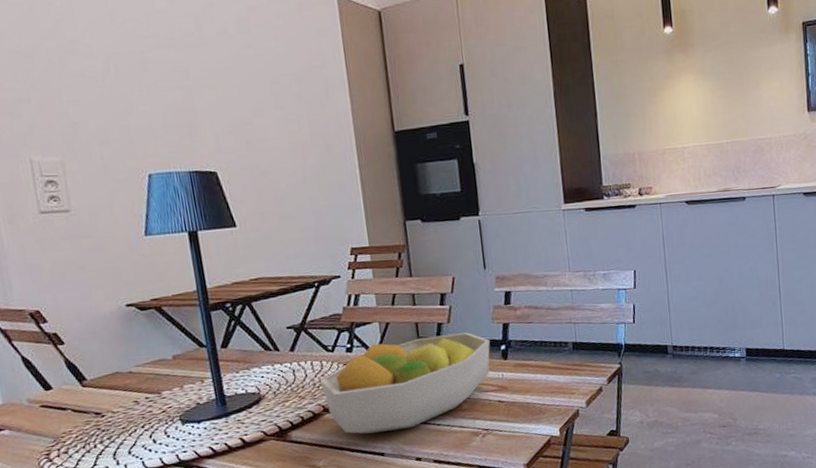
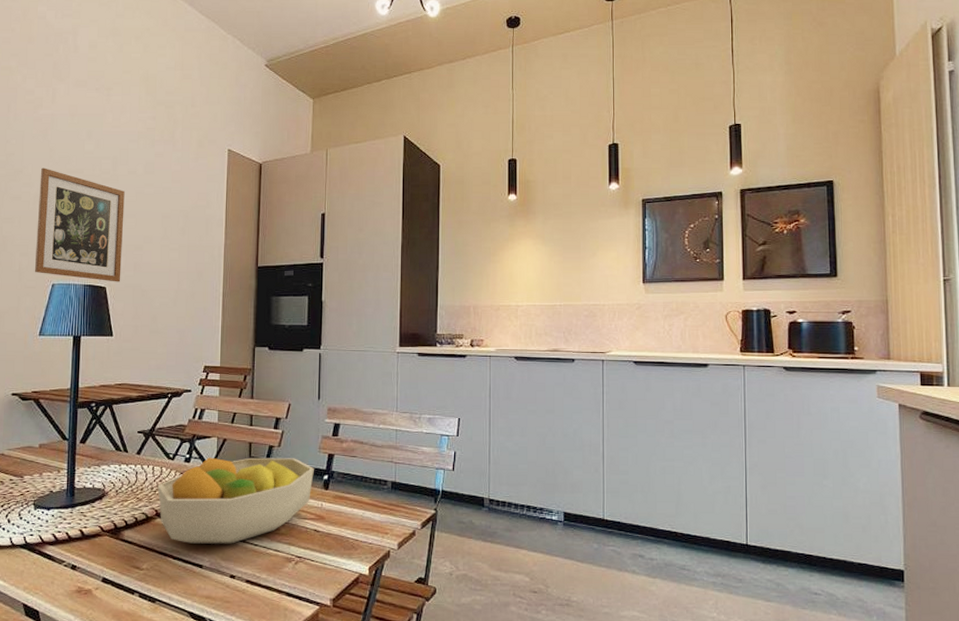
wall art: none [102,34,234,165] -> present [34,168,125,282]

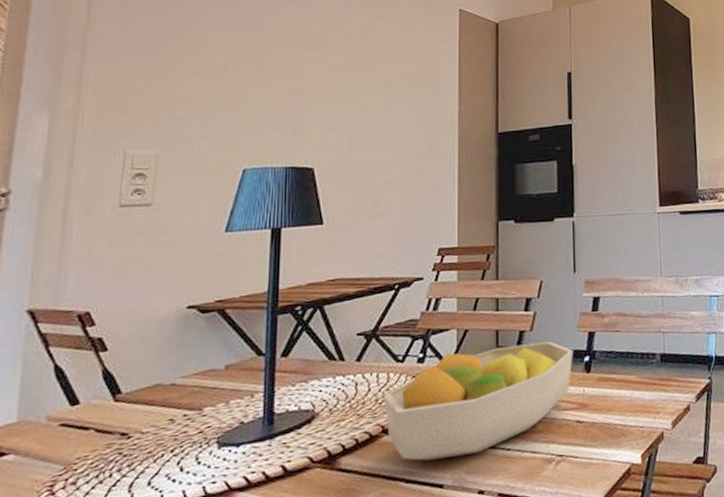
wall art: present [34,168,125,282] -> none [219,36,336,162]

